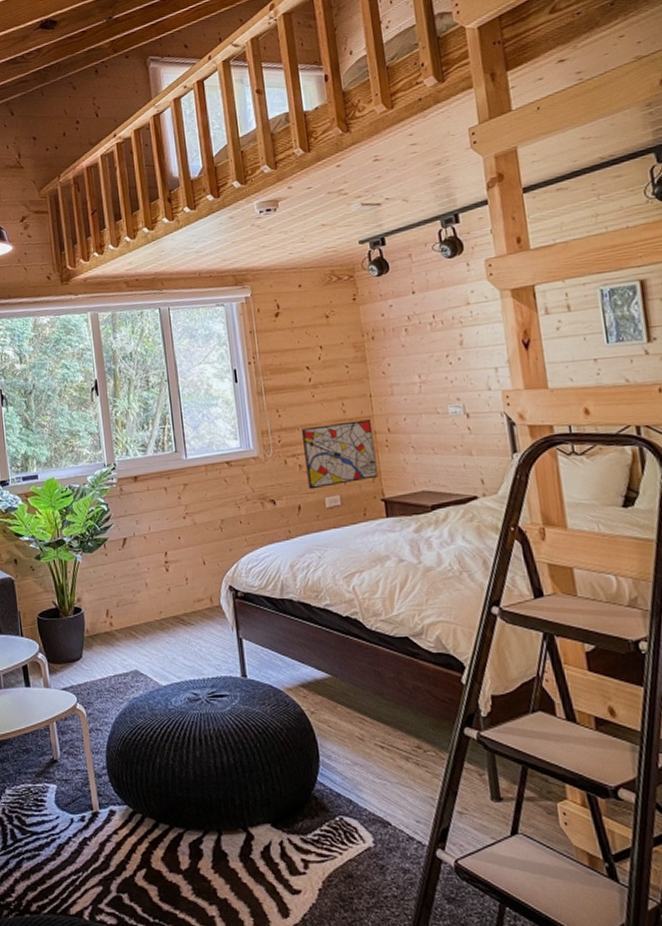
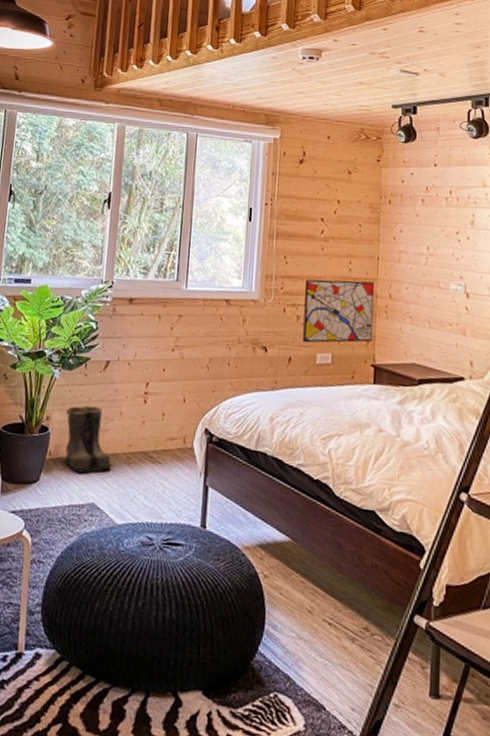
boots: none [94,582,148,645] -> present [65,405,113,474]

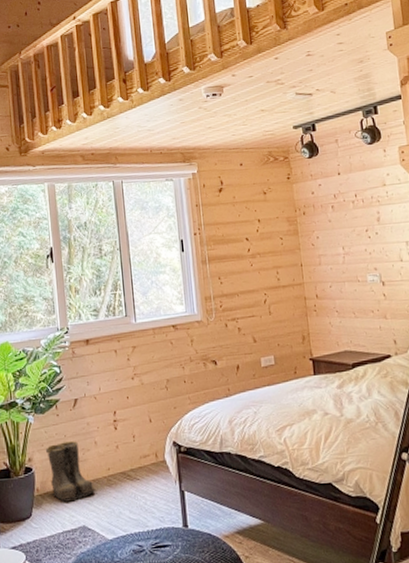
wall art: present [303,279,375,343] -> none [240,286,307,351]

